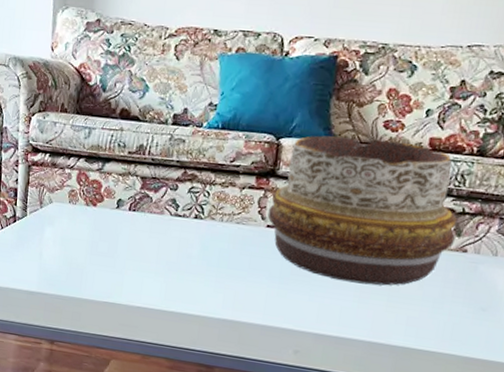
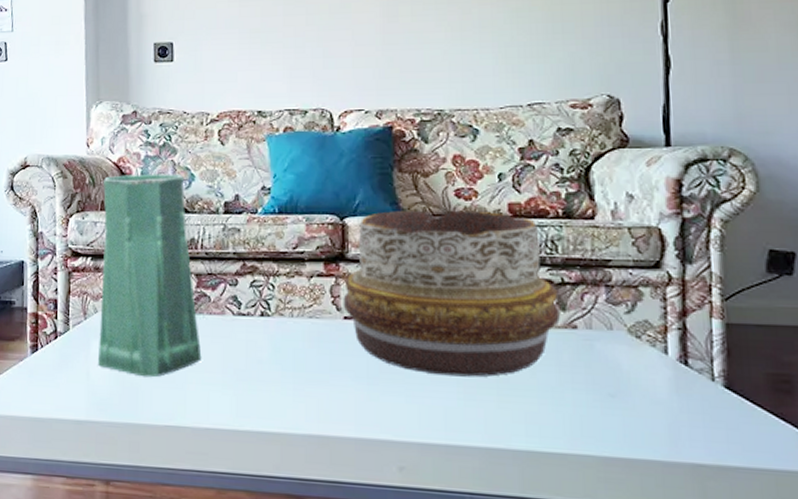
vase: none [50,80,140,262] -> present [98,174,202,378]

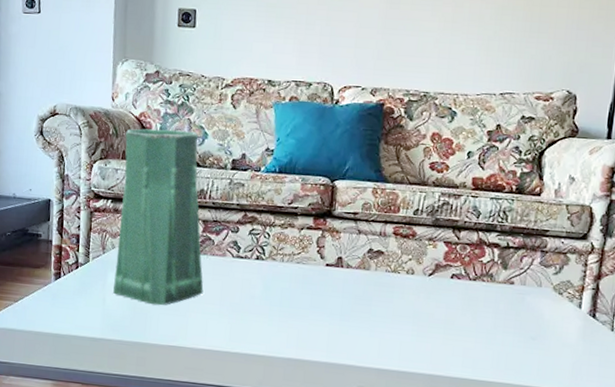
decorative bowl: present [343,210,560,377] -> none [326,177,502,319]

